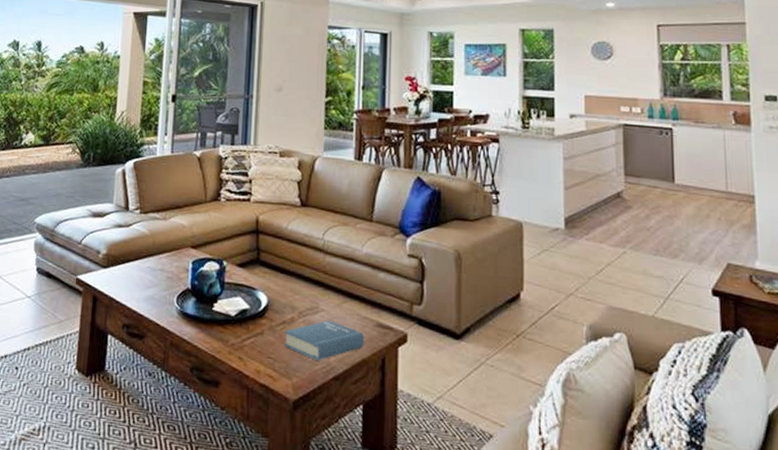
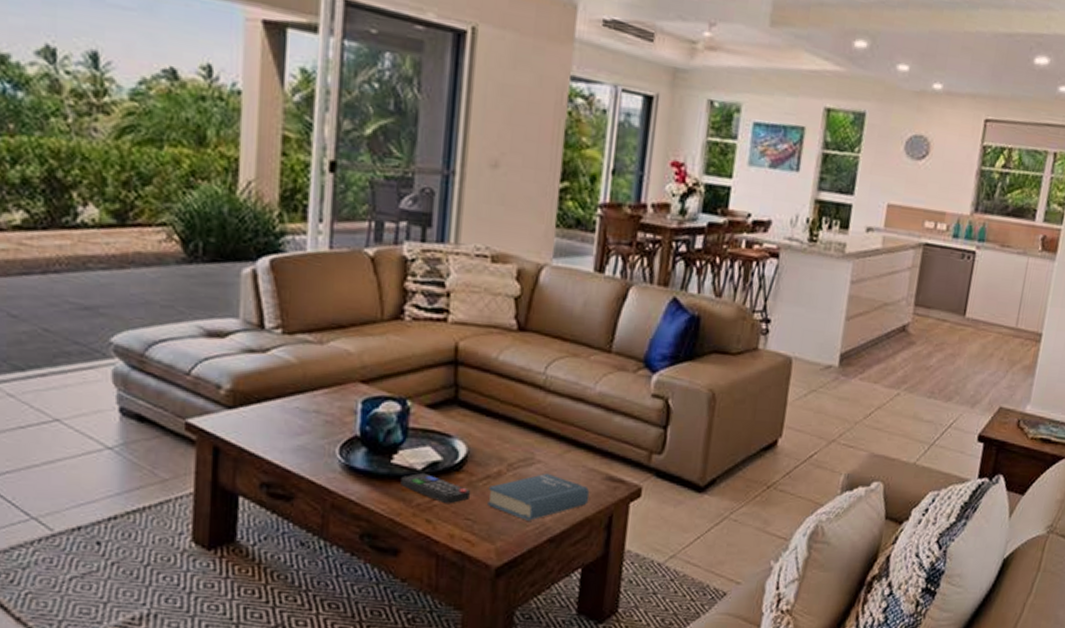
remote control: none [220,319,272,345] -> present [400,473,471,504]

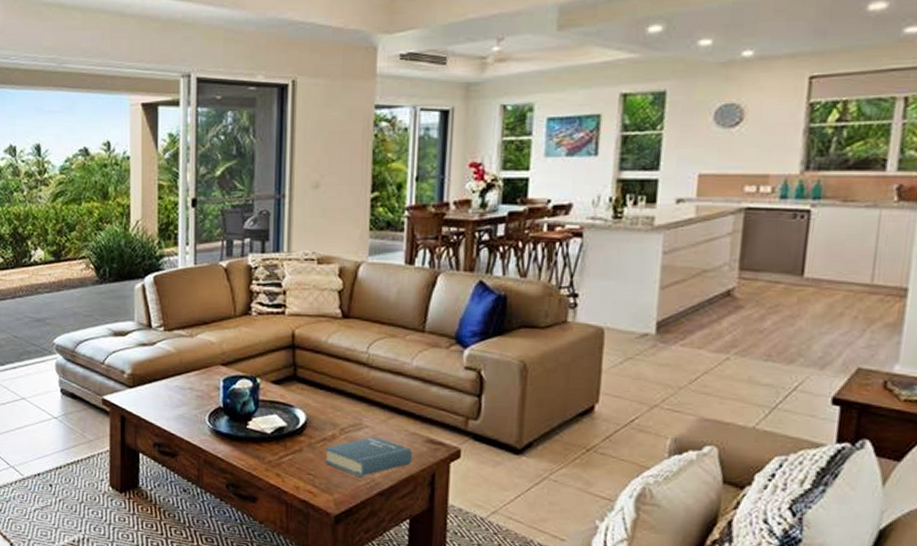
remote control: present [400,473,471,504] -> none [255,436,311,462]

